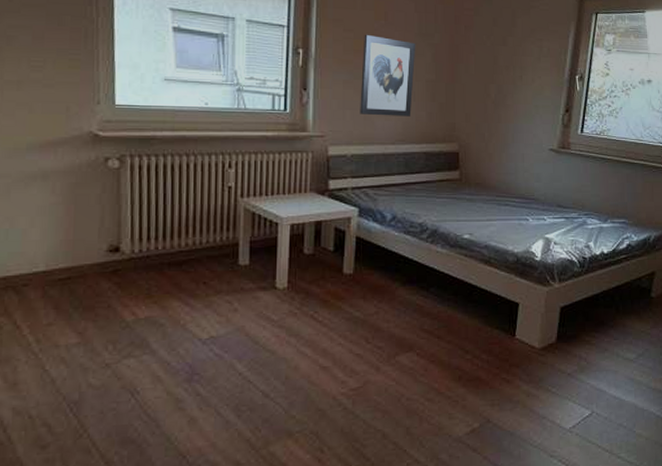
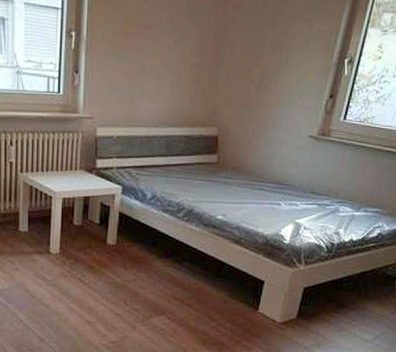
wall art: present [360,34,416,117] -> none [126,16,183,100]

